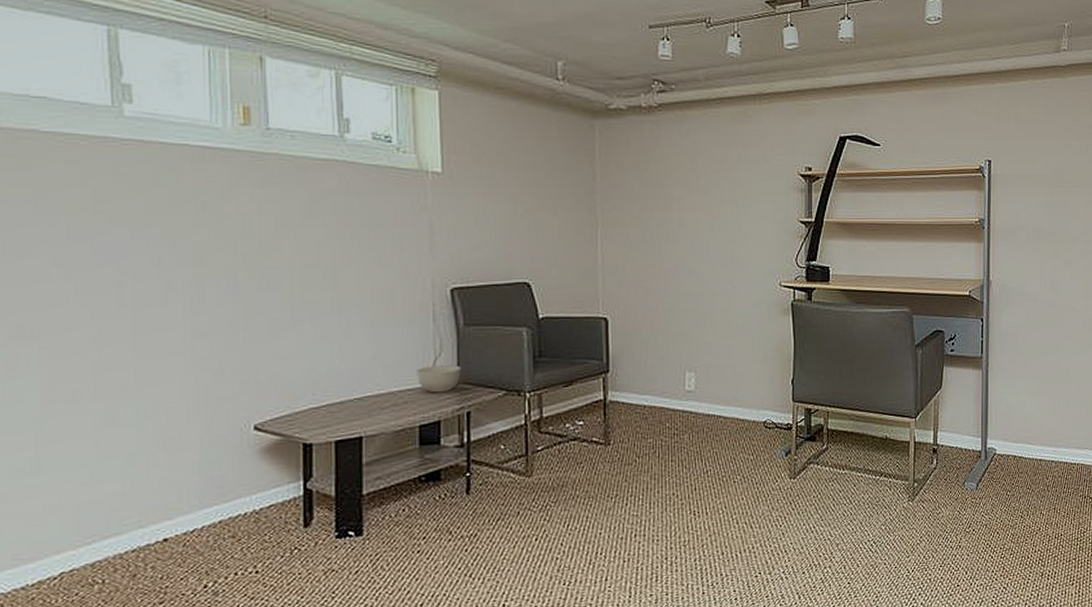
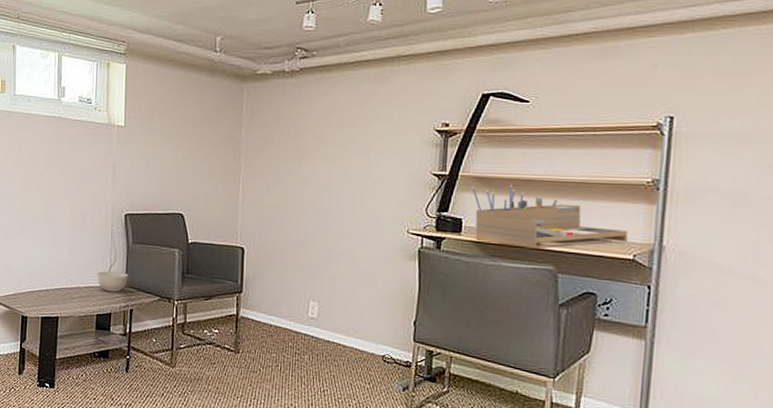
desk organizer: none [836,229,964,293] -> present [472,184,628,249]

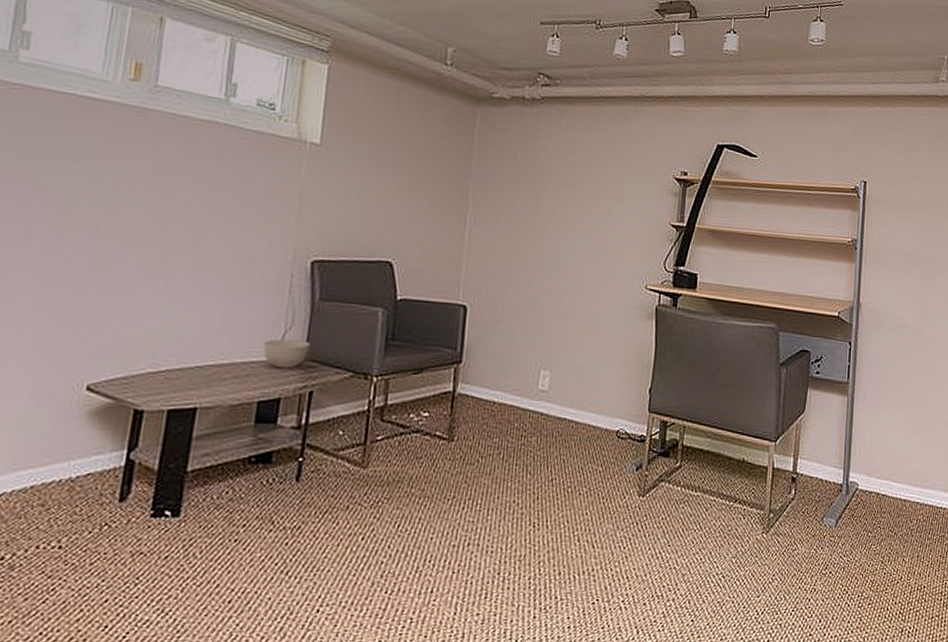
desk organizer: present [472,184,628,249] -> none [707,239,834,306]

